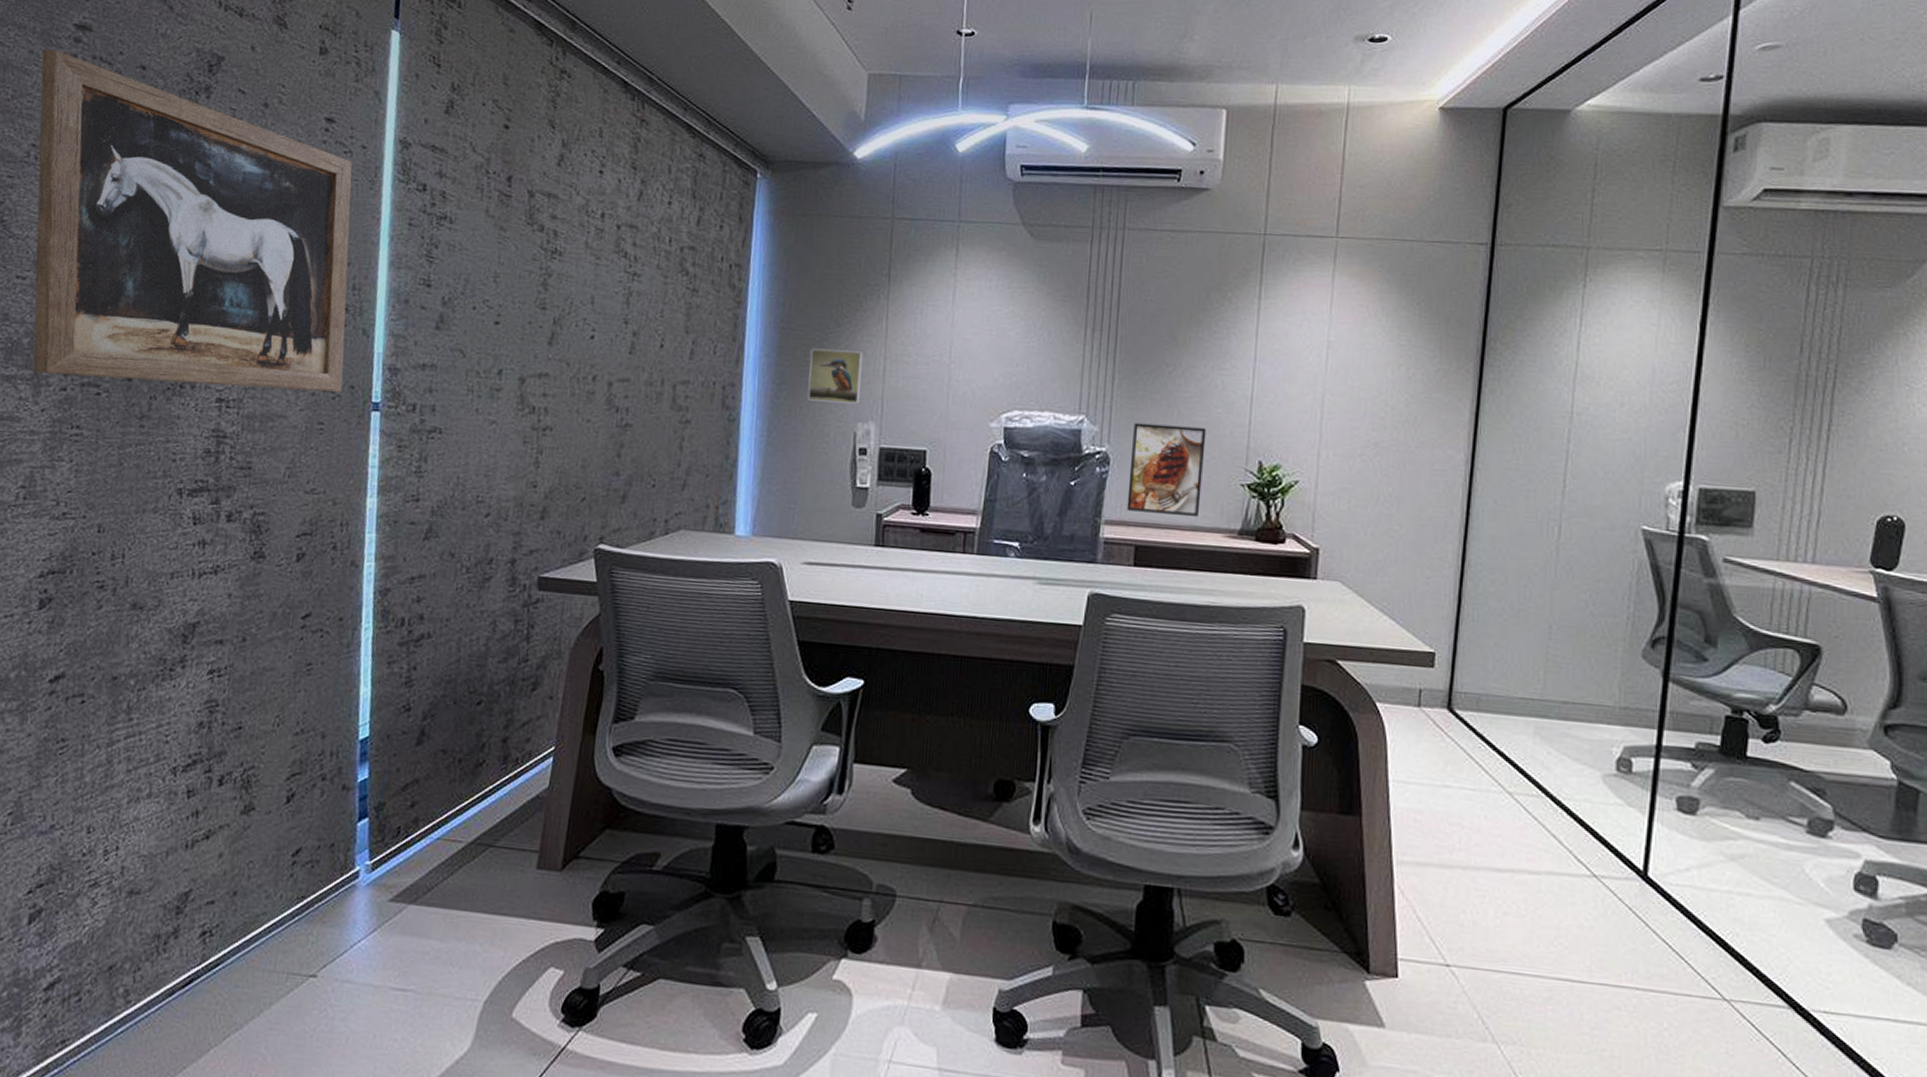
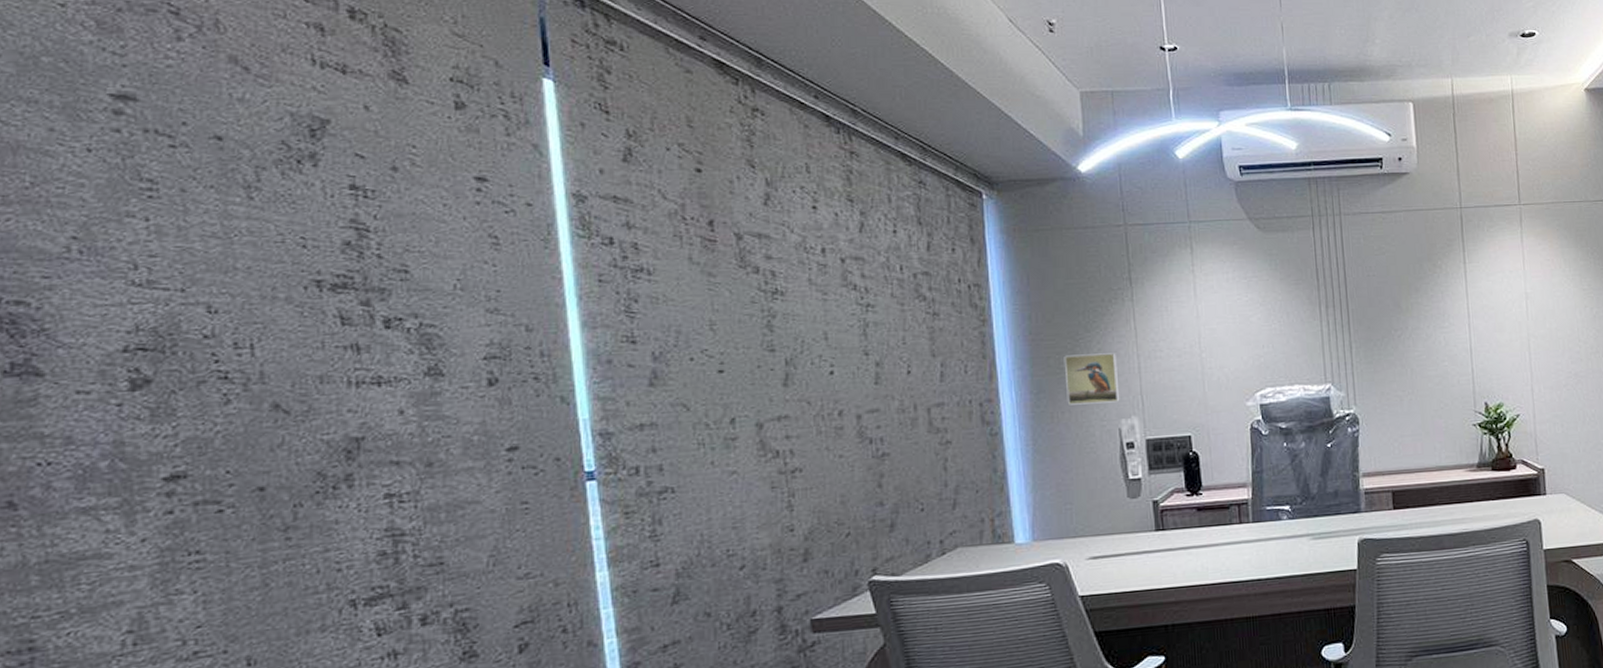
wall art: present [33,49,353,393] -> none [67,125,546,499]
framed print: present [1126,423,1207,516] -> none [1375,380,1442,462]

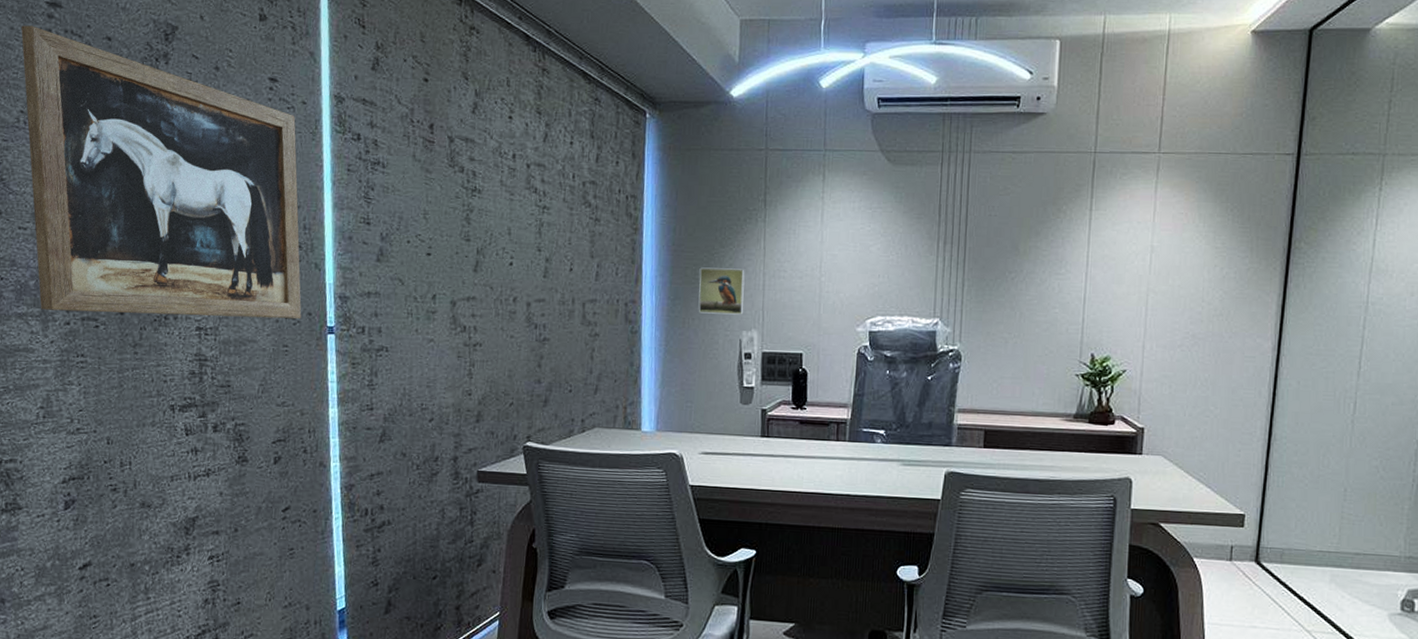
wall art: none [67,125,546,499] -> present [21,25,302,320]

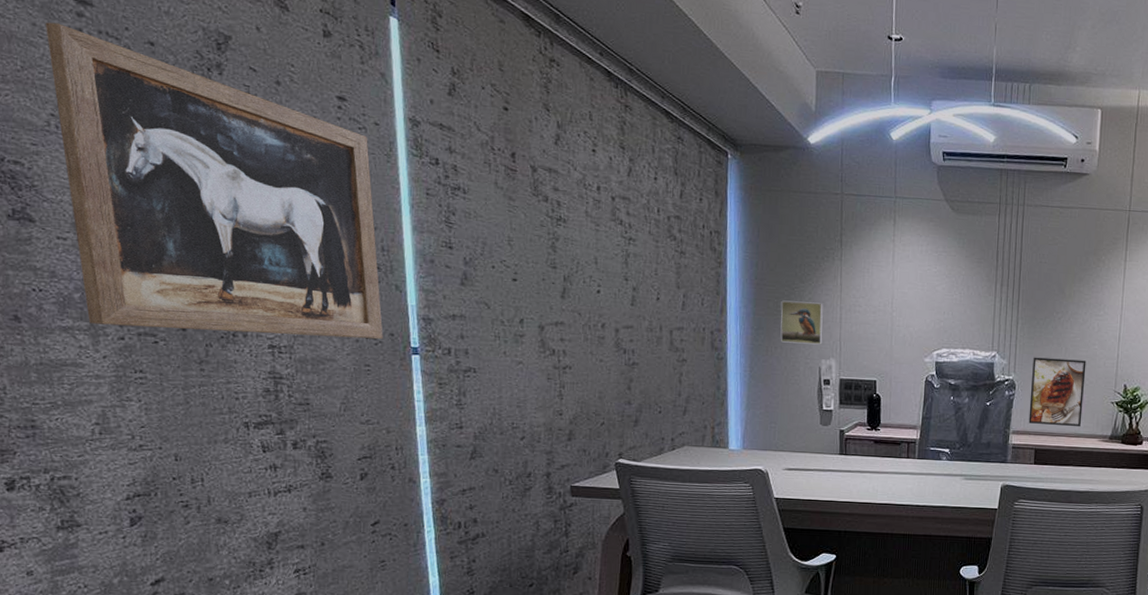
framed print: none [977,323,1045,403] -> present [1028,357,1086,426]

